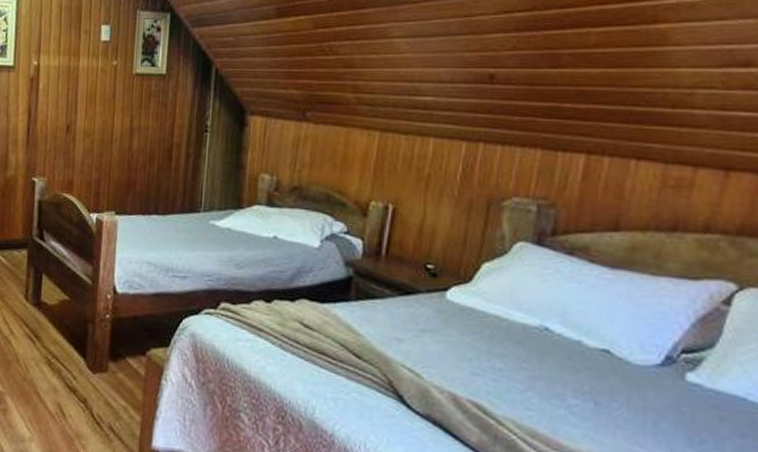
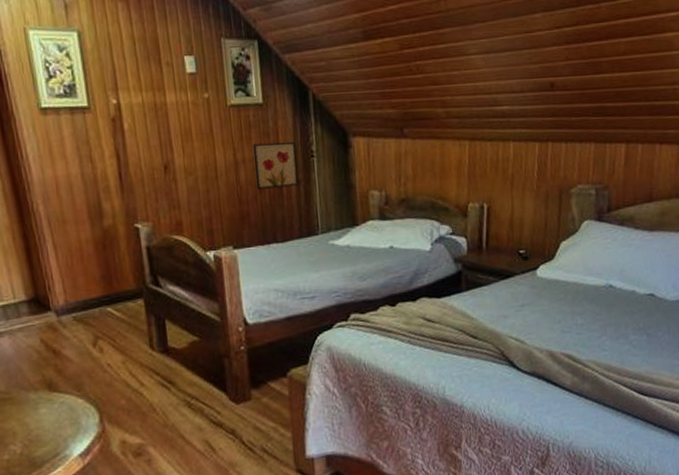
wall art: none [147,113,192,160] -> present [252,141,299,190]

